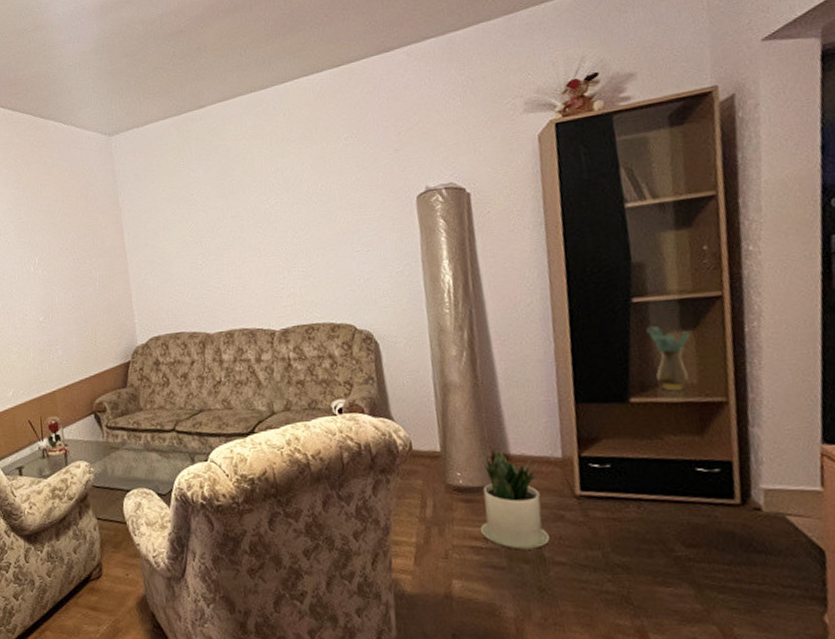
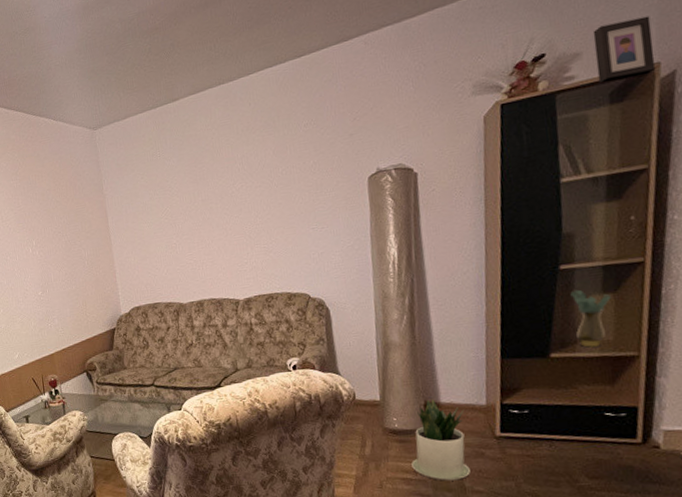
picture frame: none [645,38,714,106] -> present [592,15,656,84]

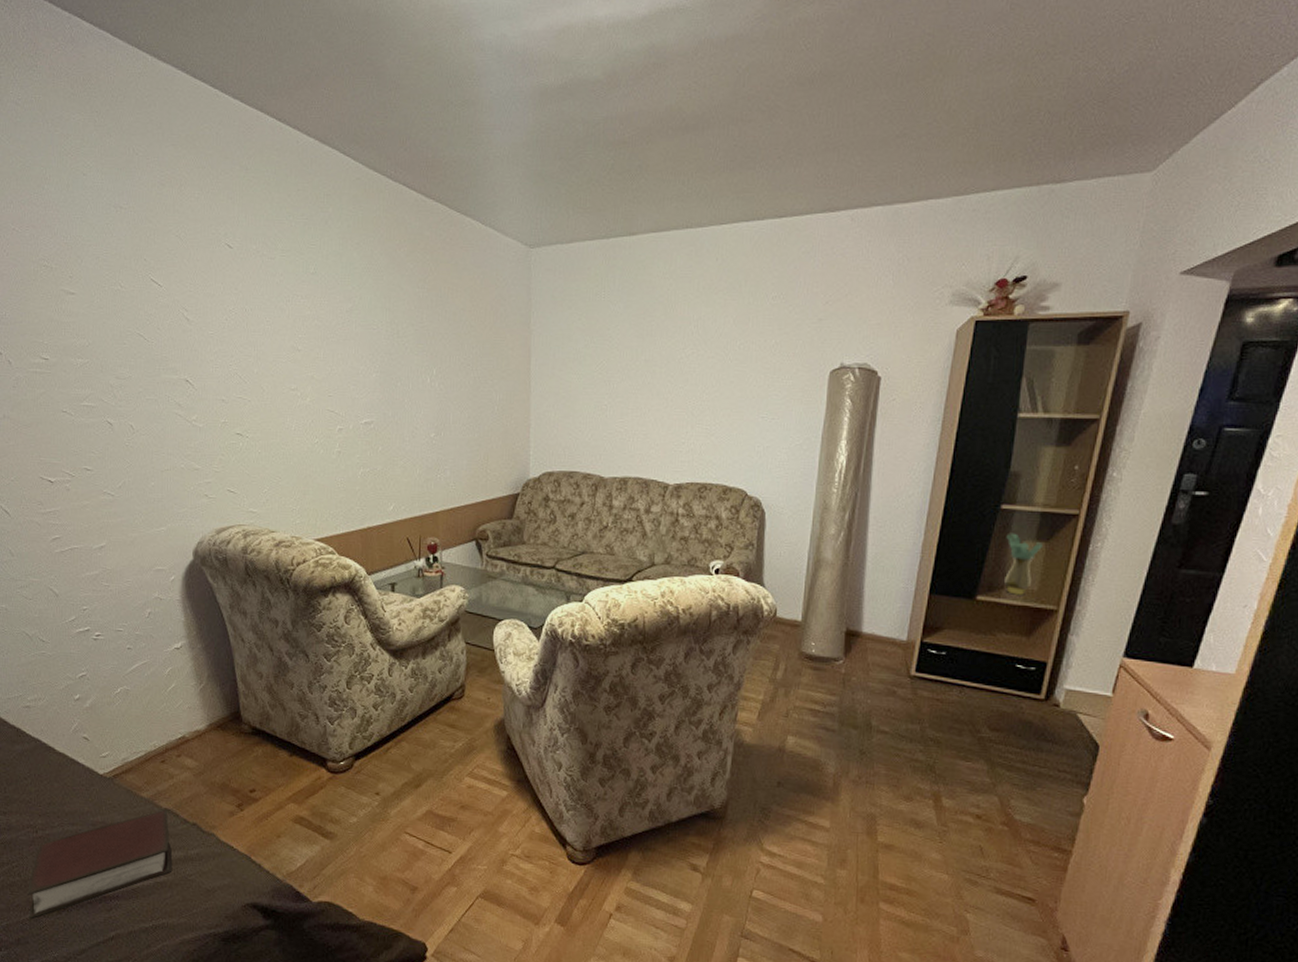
planter: present [411,400,470,481] -> none [822,628,884,718]
picture frame: present [592,15,656,84] -> none [1071,260,1129,322]

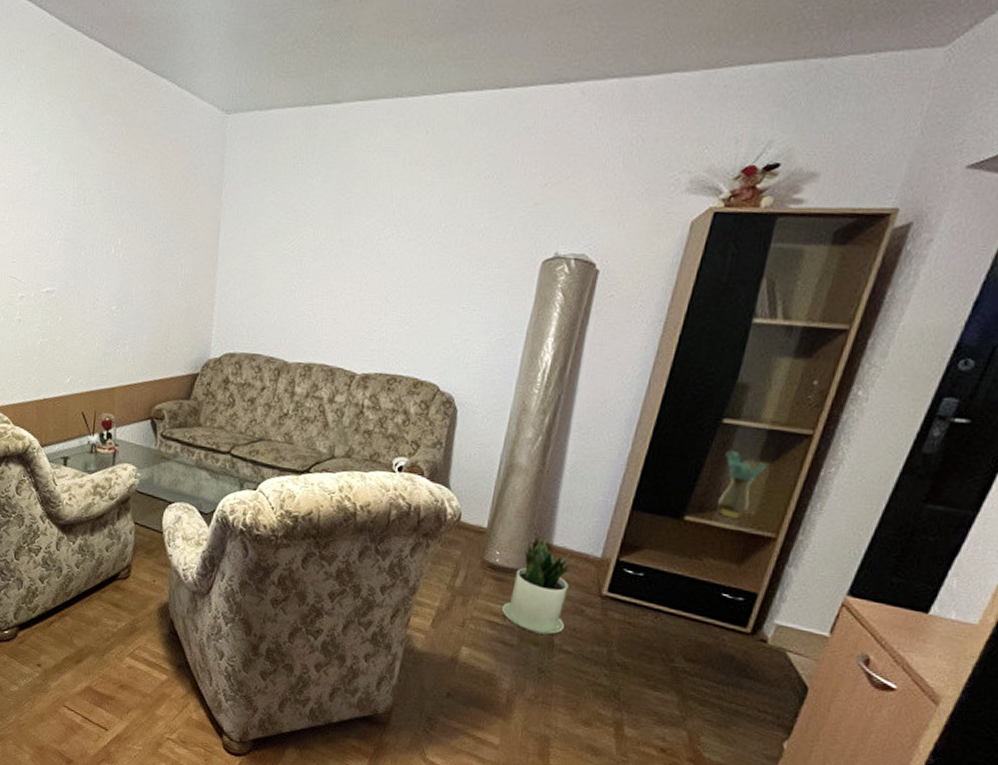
planter: none [822,628,884,718] -> present [502,539,576,635]

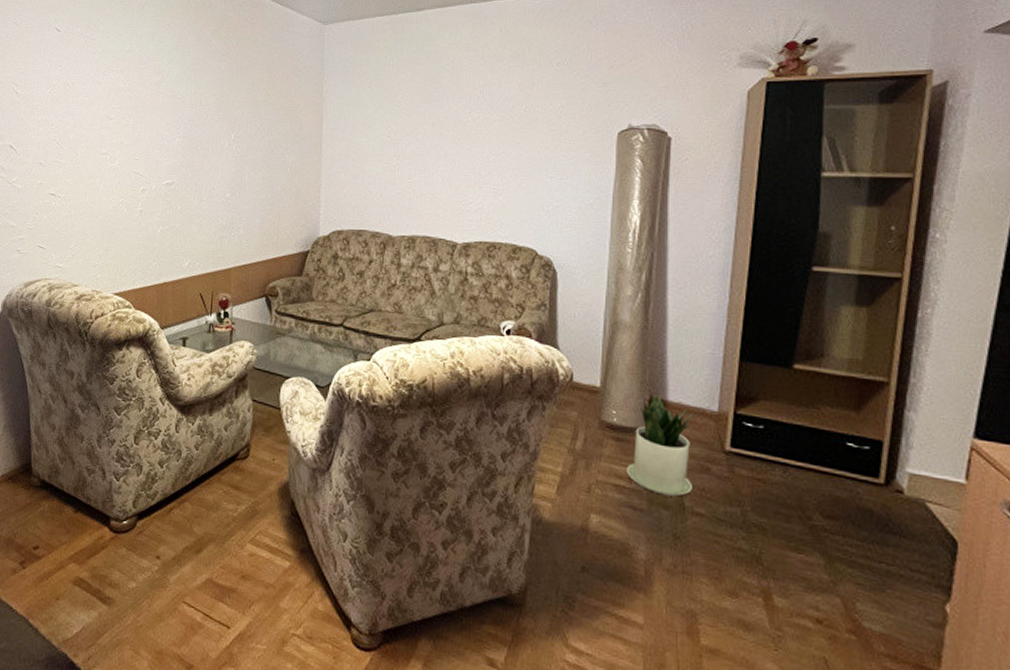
vase: present [718,448,767,519] -> none [821,295,864,365]

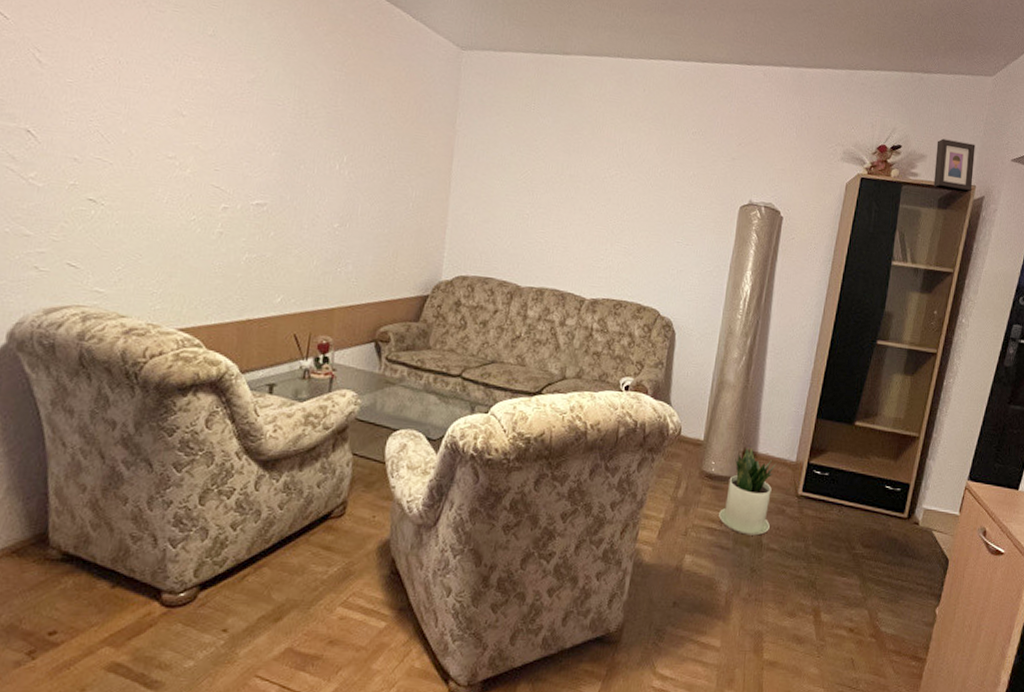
picture frame: none [867,21,928,80] -> present [933,138,976,193]

